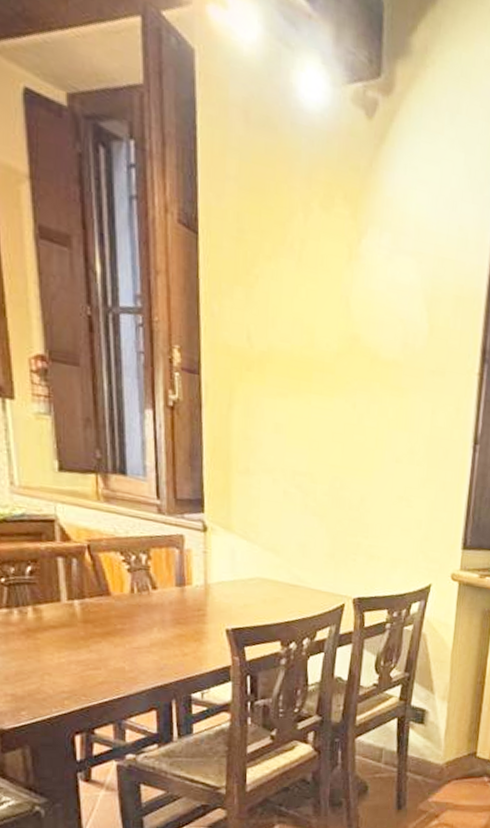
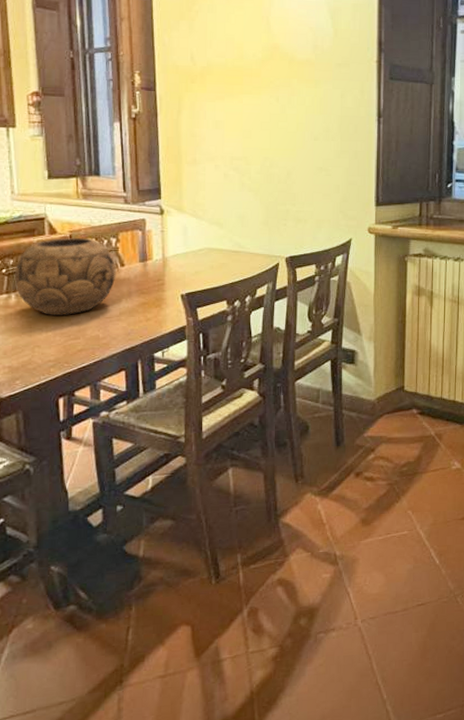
decorative bowl: none [16,547,147,641] -> present [14,237,116,315]

